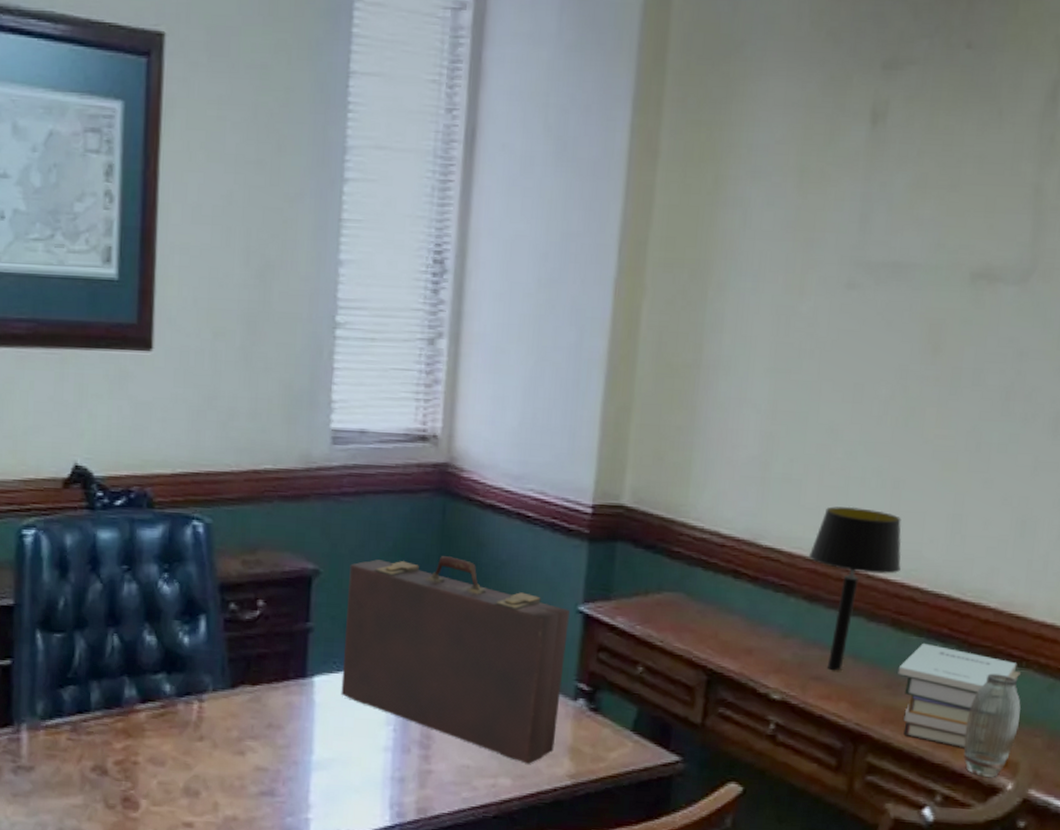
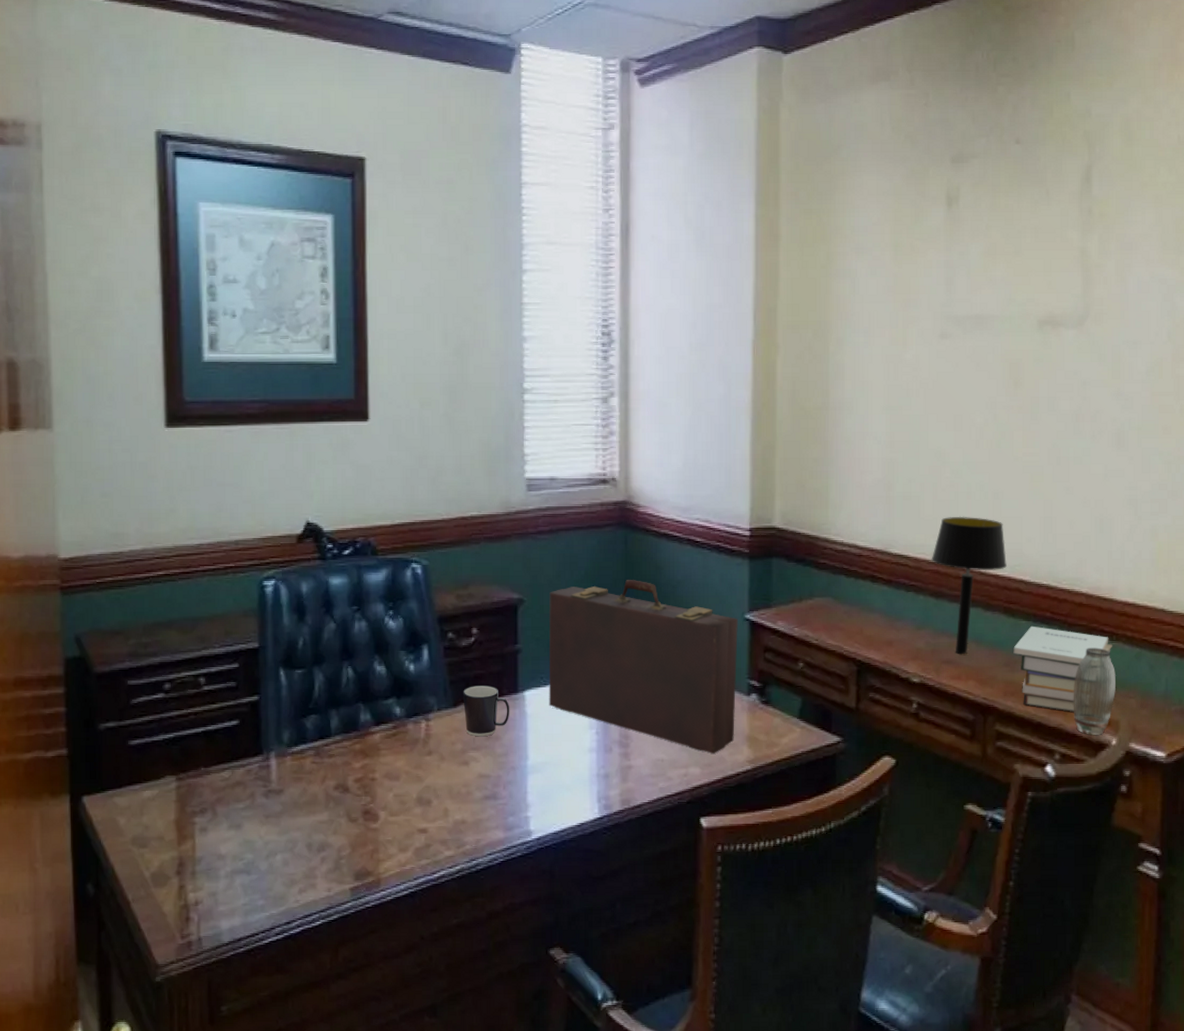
mug: none [242,666,296,725] -> present [463,686,510,737]

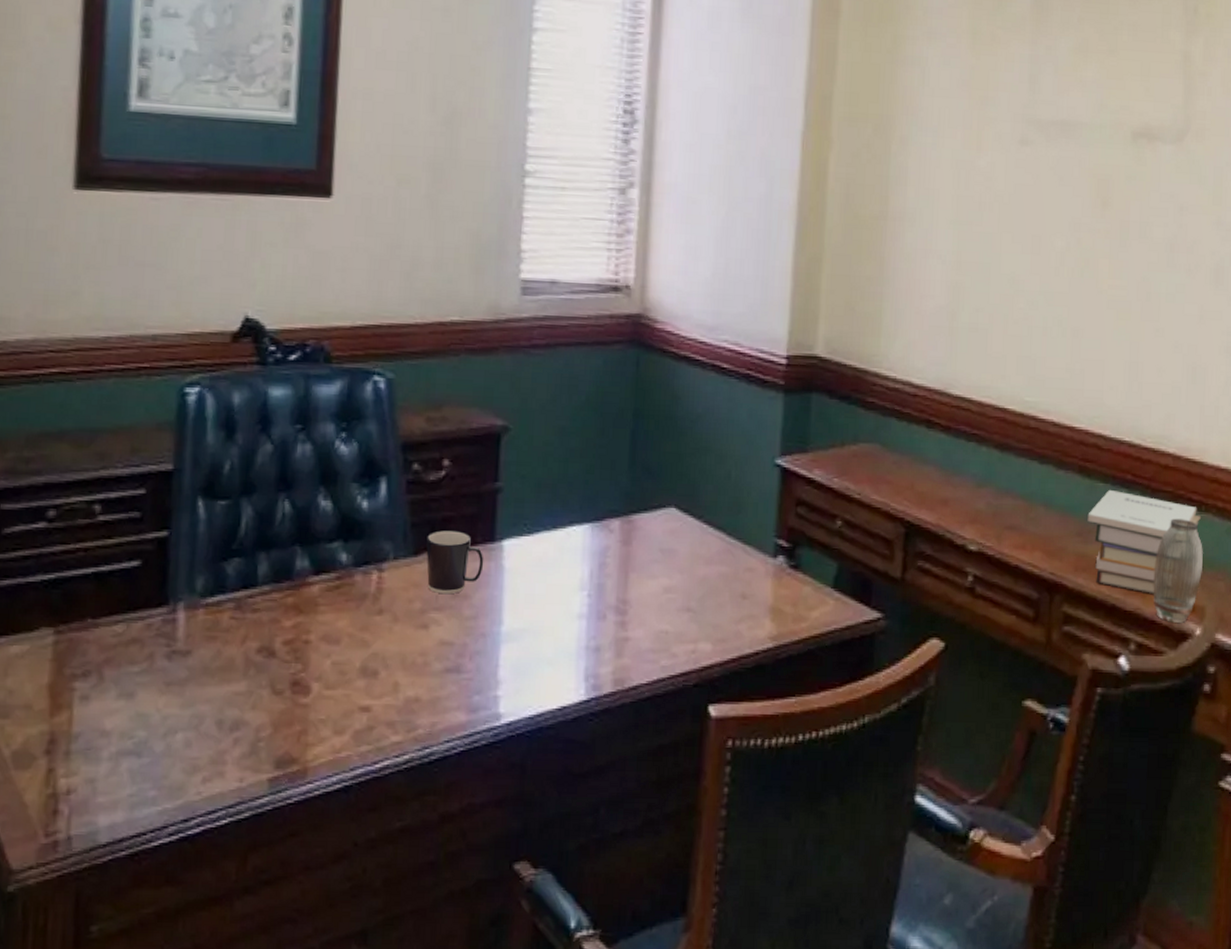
briefcase: present [549,580,738,754] -> none [532,410,767,627]
table lamp: present [931,516,1007,654] -> none [997,355,1084,519]

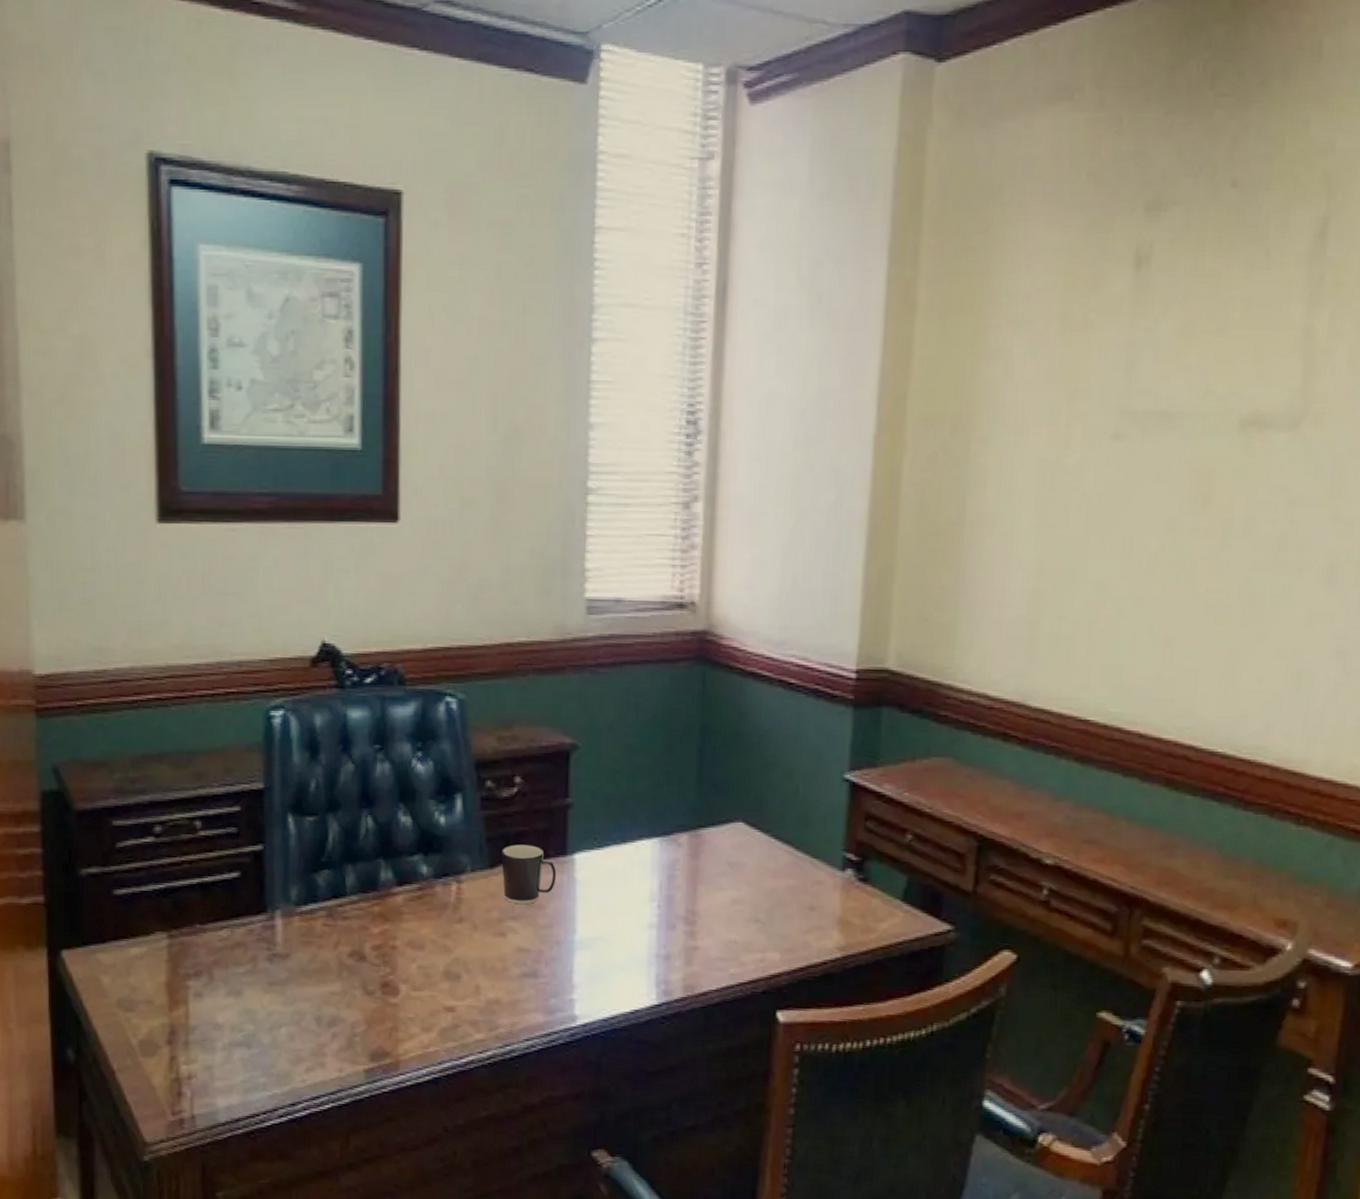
books: present [1087,489,1202,595] -> none [1173,802,1299,910]
vase: present [1153,518,1203,623] -> none [1241,832,1299,938]

